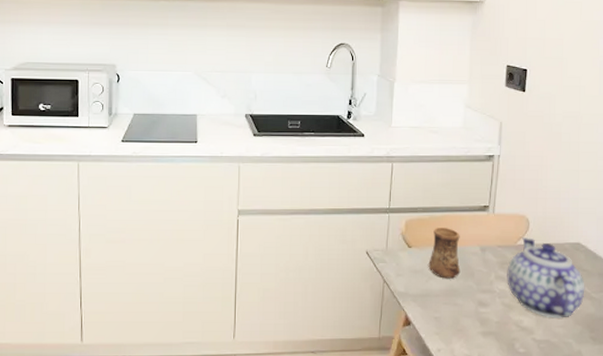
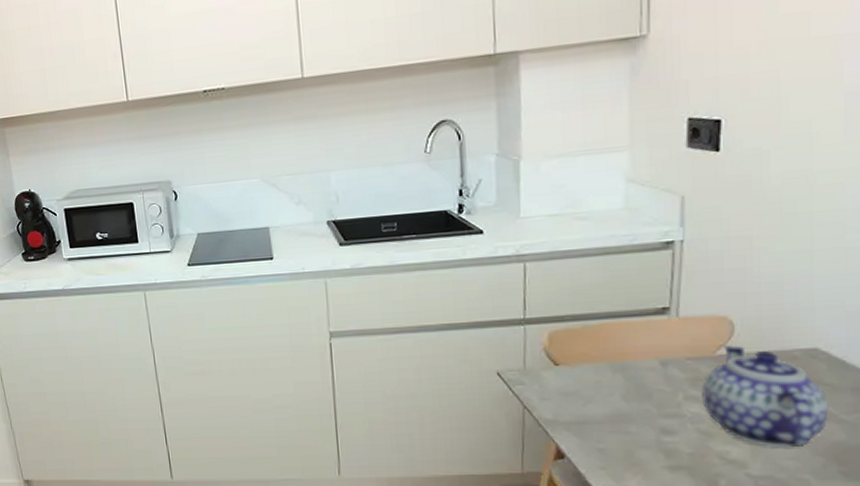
cup: present [428,228,461,279] -> none [584,338,632,402]

